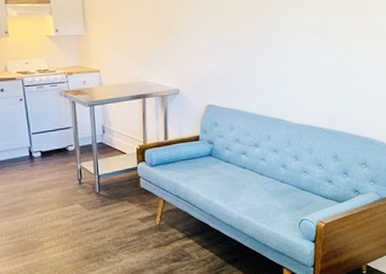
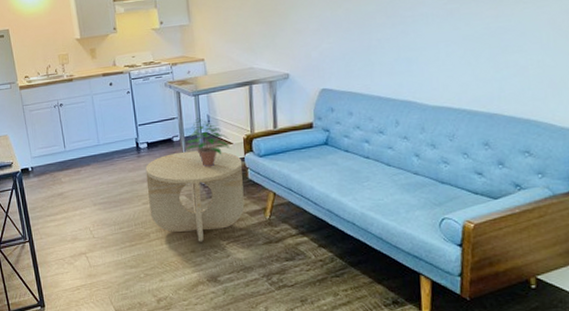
side table: none [39,160,137,249] -> present [145,151,245,242]
potted plant: none [80,128,125,177] -> present [185,118,231,168]

